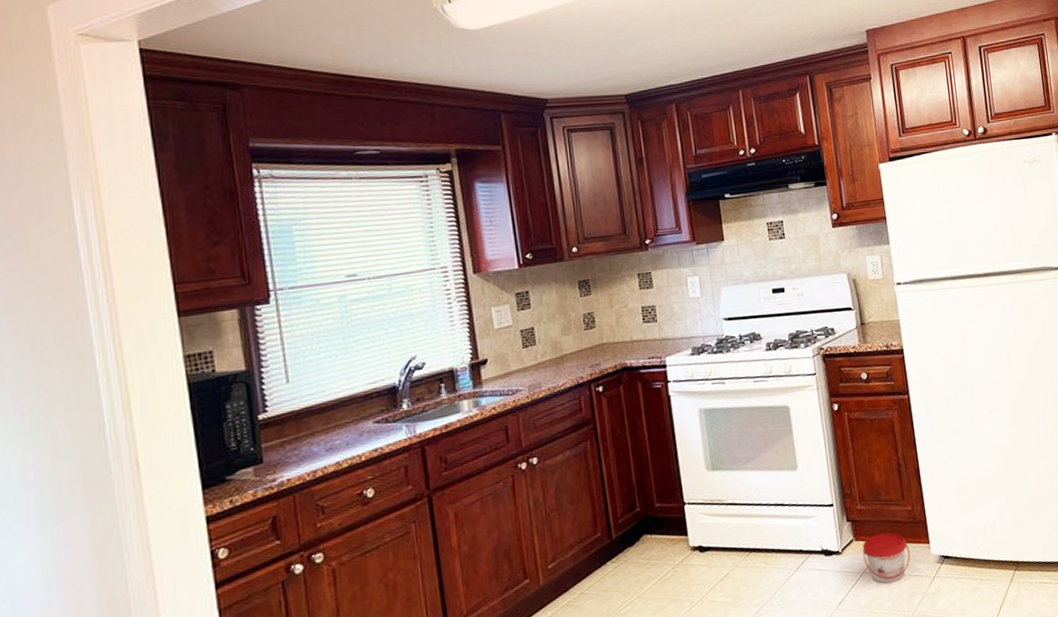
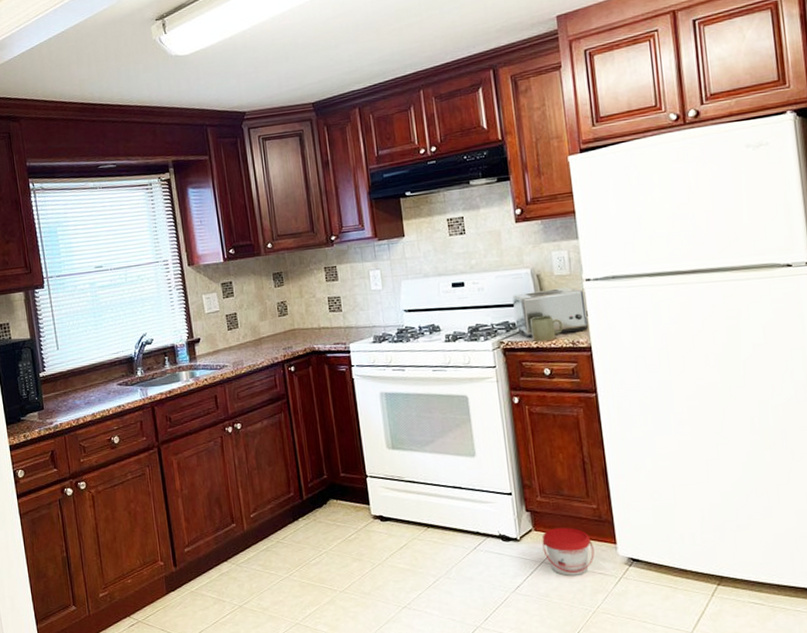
toaster: none [830,291,900,344] -> present [512,287,588,339]
mug: none [847,319,878,348] -> present [529,315,564,343]

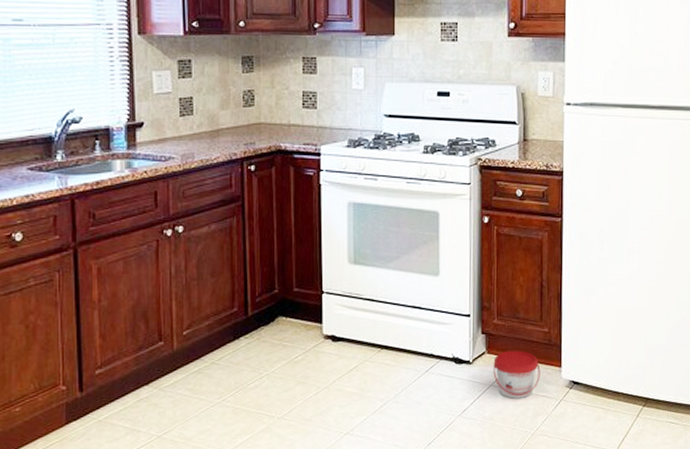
toaster: present [512,287,588,339] -> none [495,109,563,158]
mug: present [529,315,564,343] -> none [508,135,540,164]

